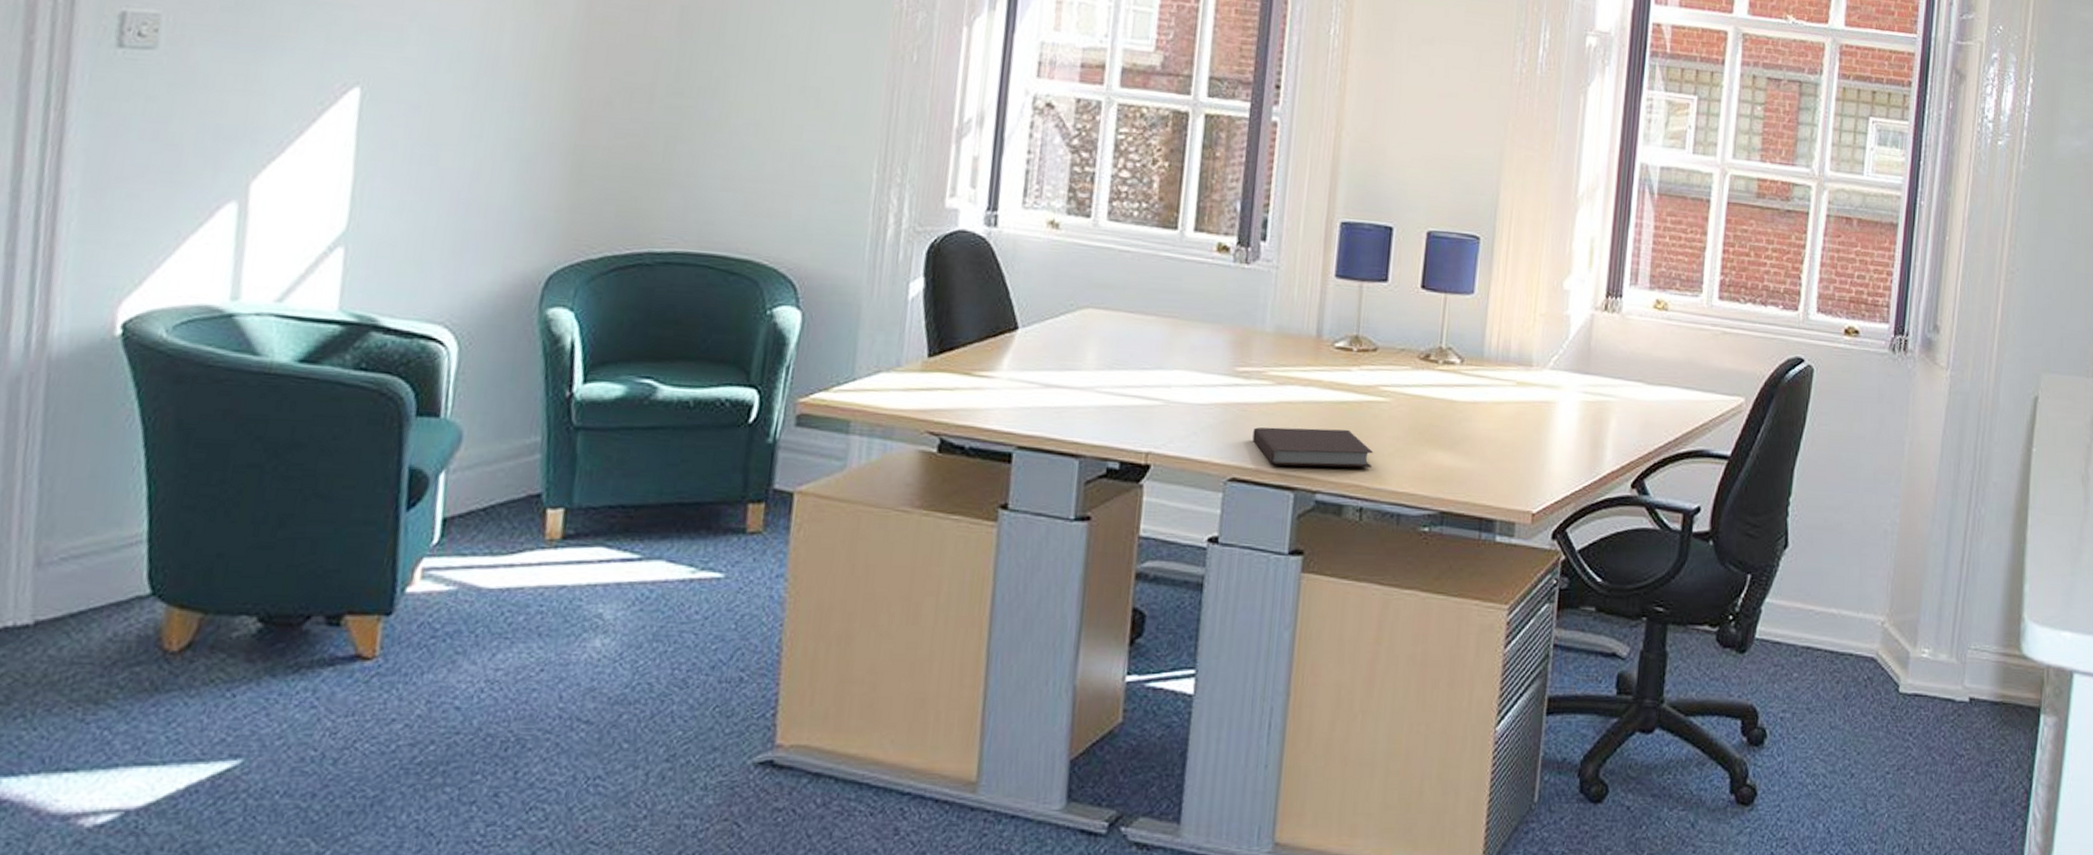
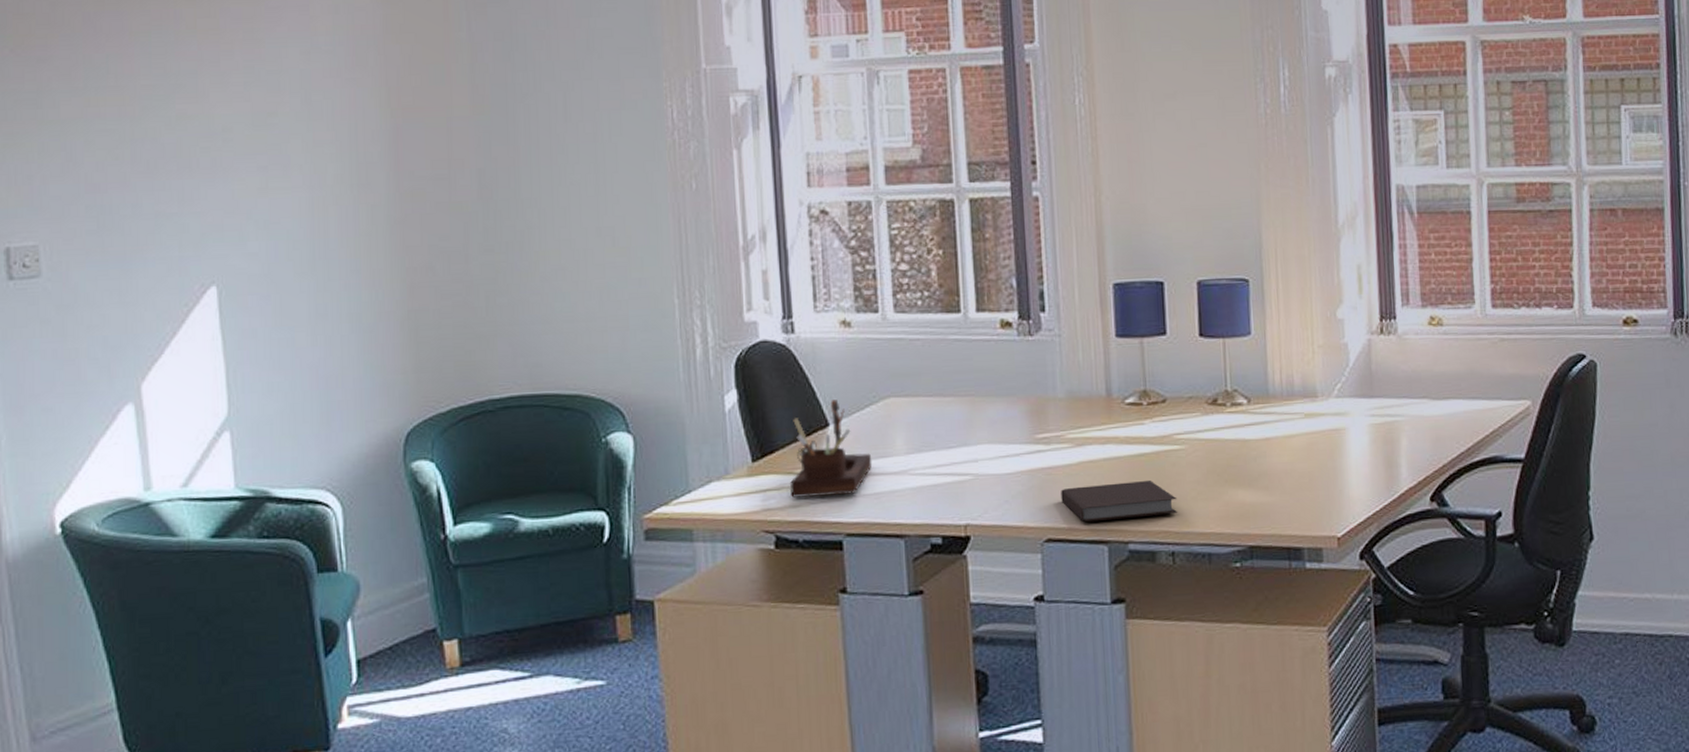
desk organizer: none [963,302,1059,405] -> present [789,400,872,498]

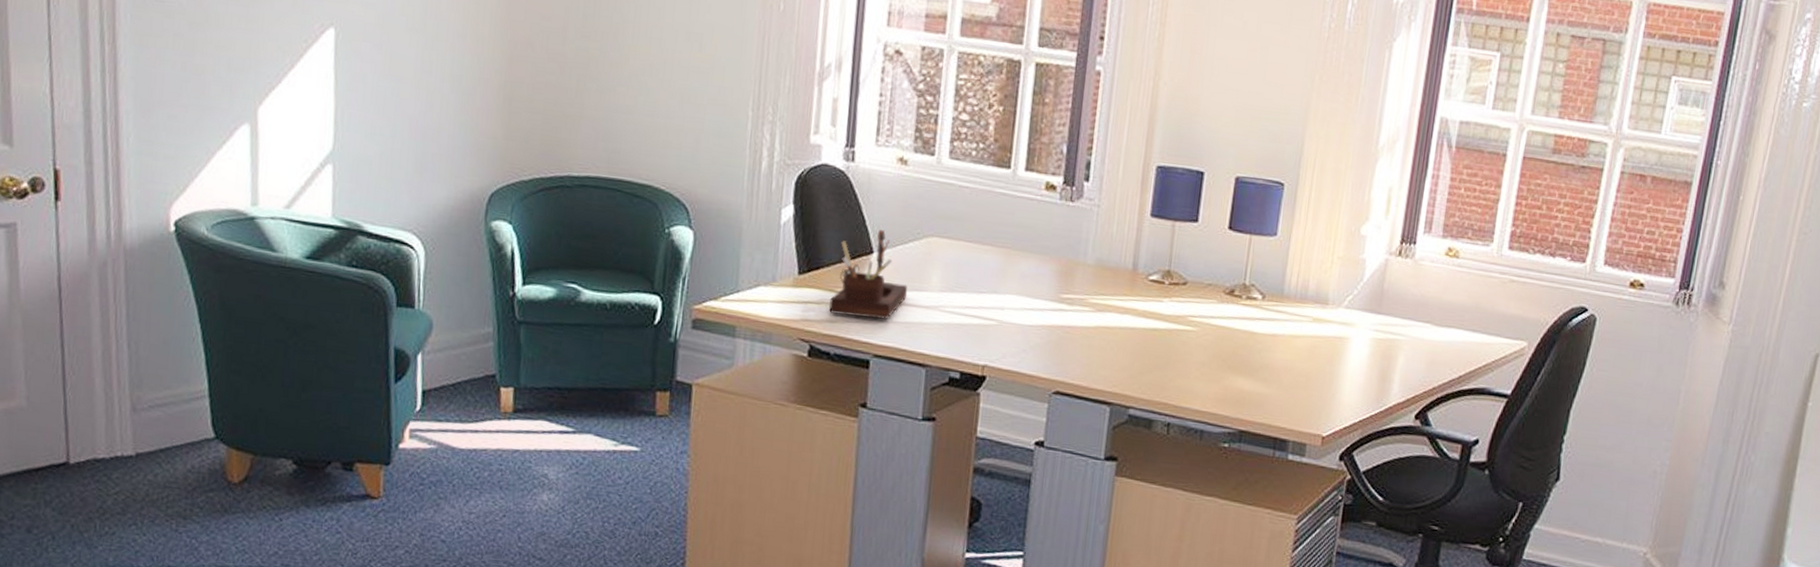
notebook: present [1061,480,1178,523] -> none [1074,348,1180,389]

